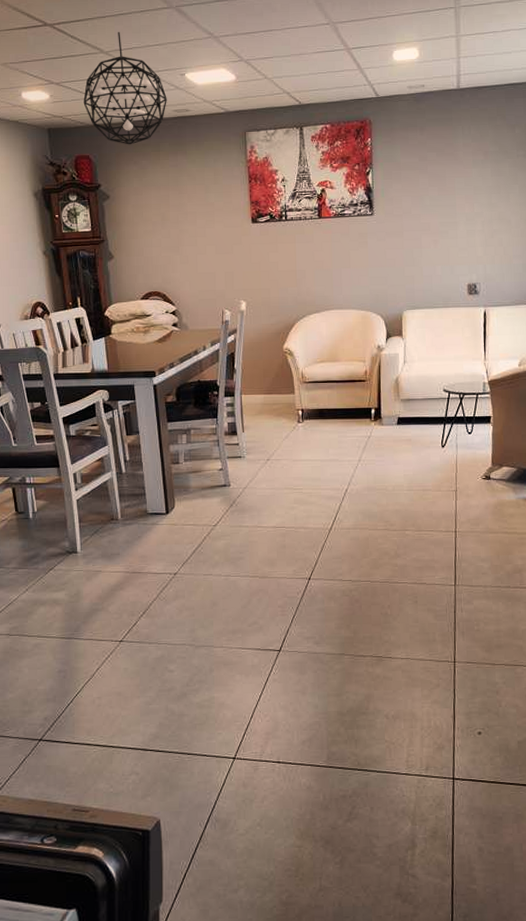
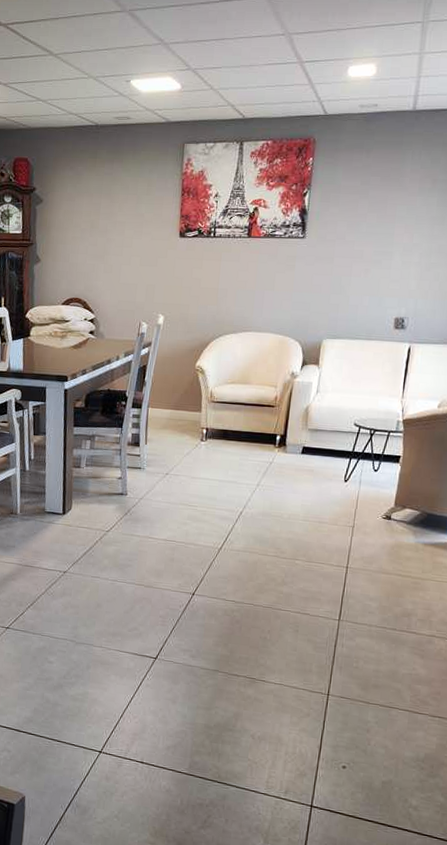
pendant light: present [83,32,167,145] -> none [28,34,110,150]

